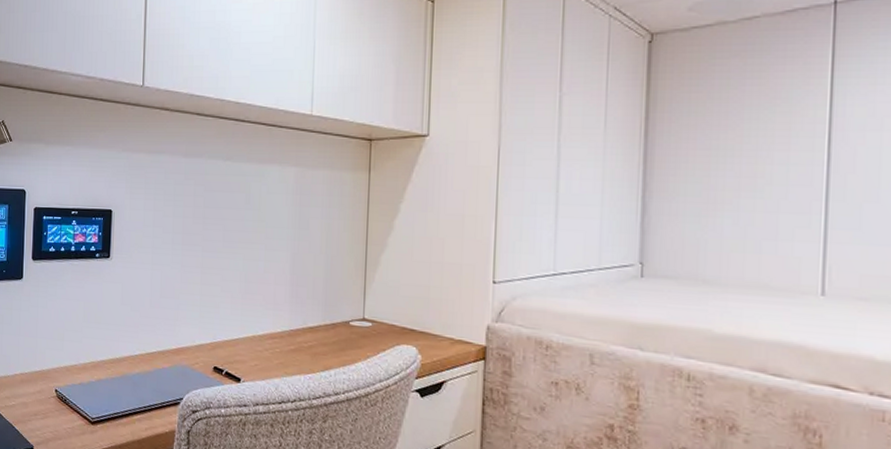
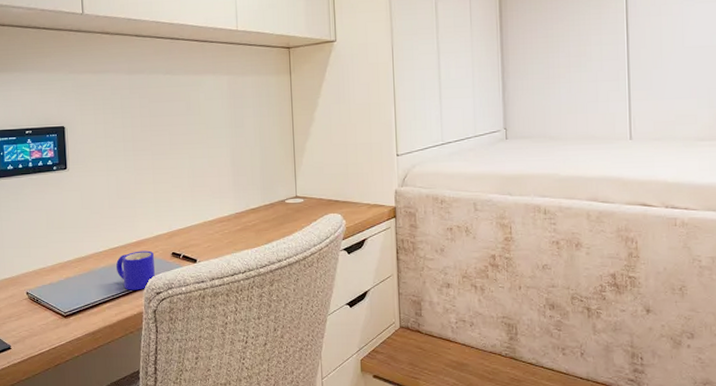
mug: none [151,359,193,405] -> present [115,250,155,291]

